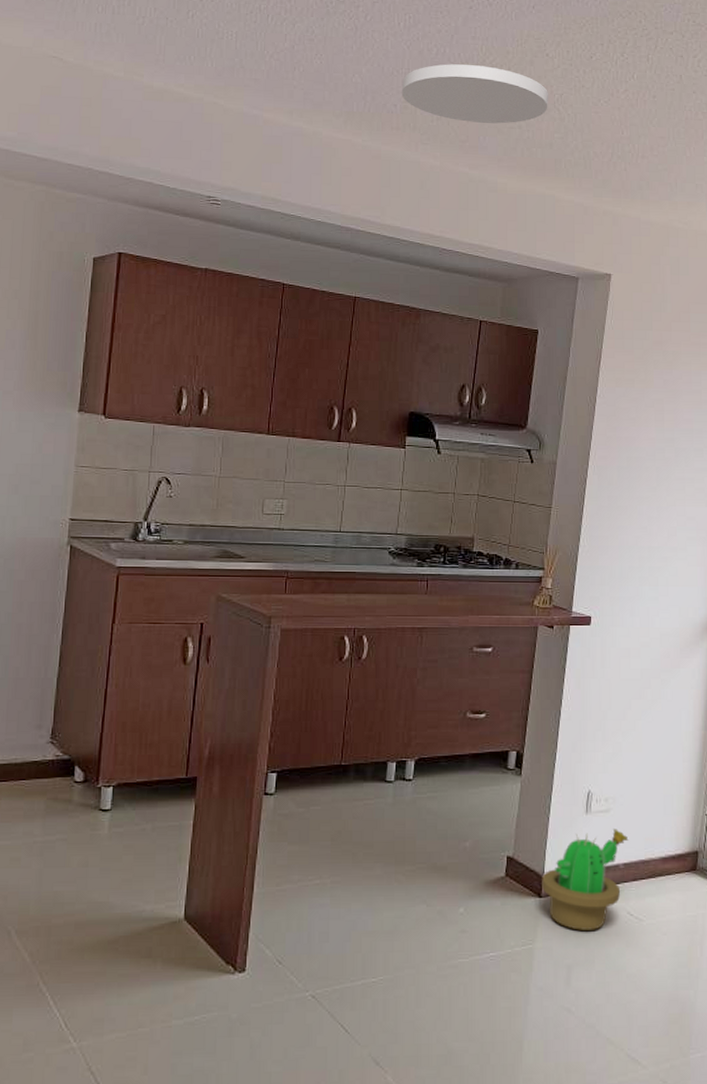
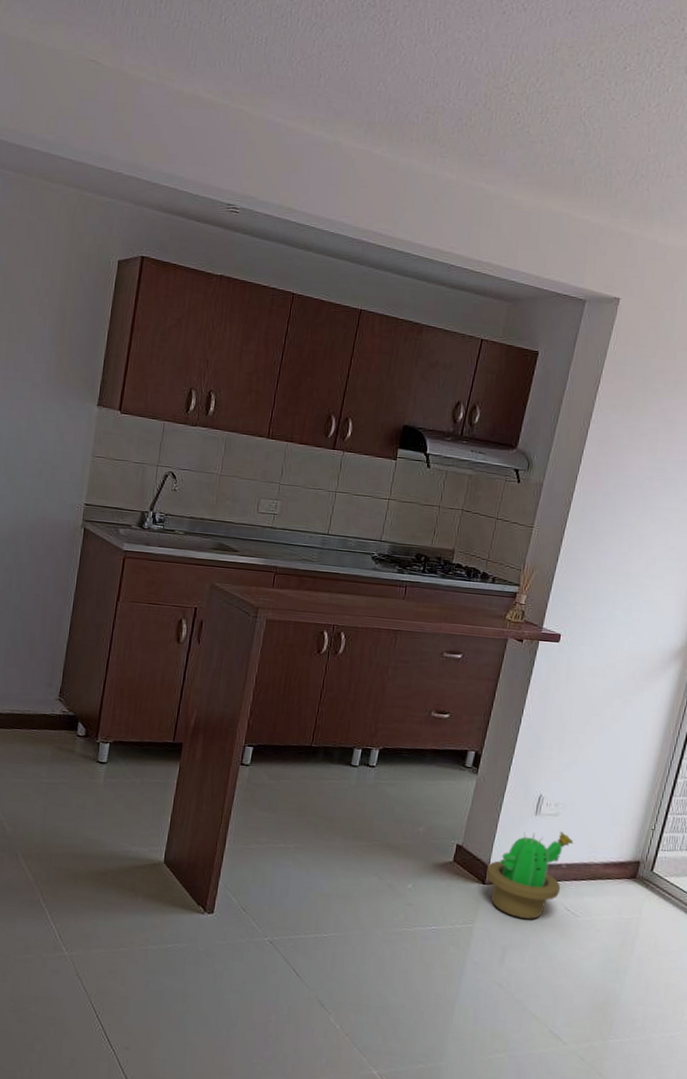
ceiling light: present [401,64,549,124] -> none [424,73,577,138]

